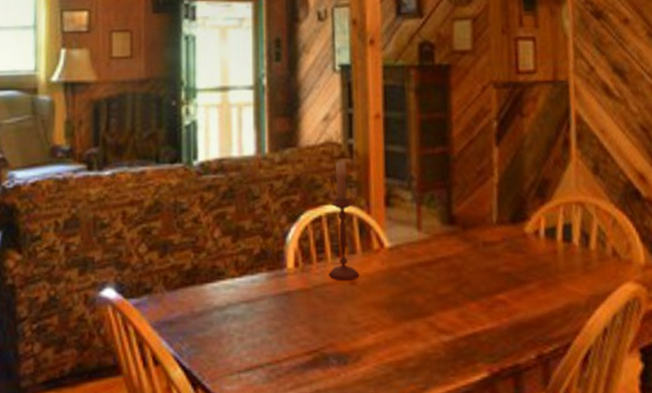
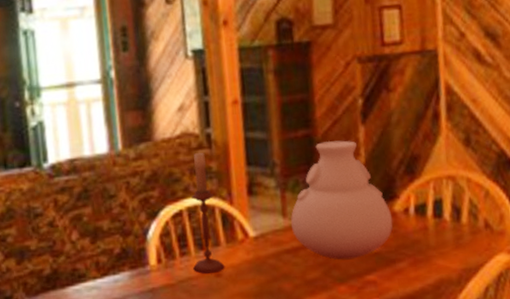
vase: none [425,159,524,277] -> present [291,140,393,260]

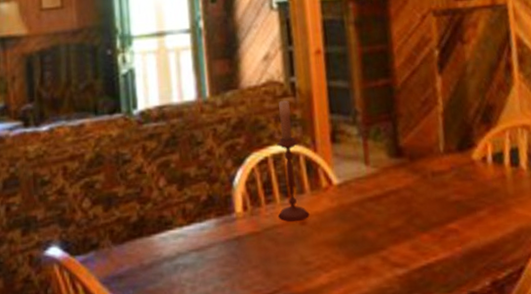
vase: present [291,140,393,260] -> none [373,89,472,208]

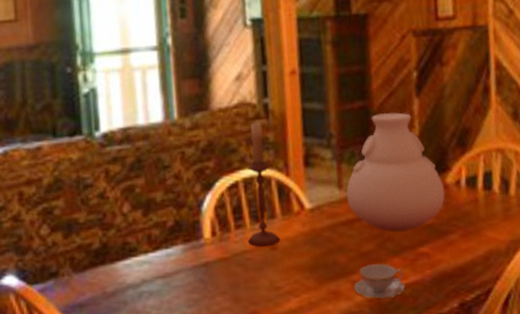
vase: none [373,89,472,208] -> present [346,112,445,232]
teacup: none [383,240,435,276] -> present [353,263,405,299]

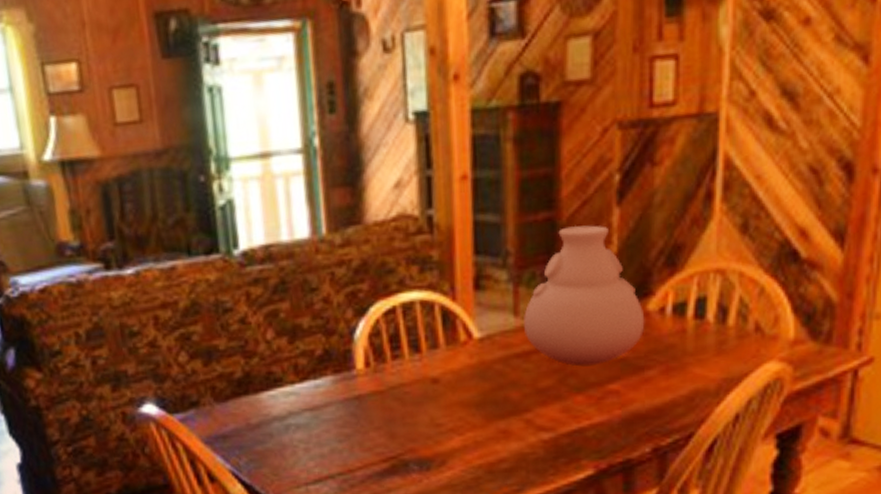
candlestick: present [248,119,280,247] -> none [406,235,444,380]
teacup: present [353,263,405,299] -> none [527,401,588,440]

